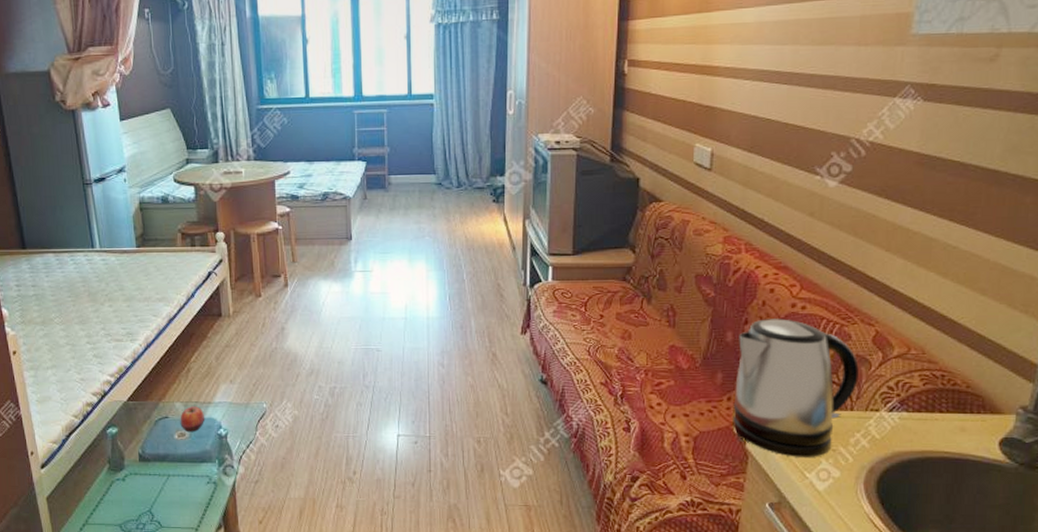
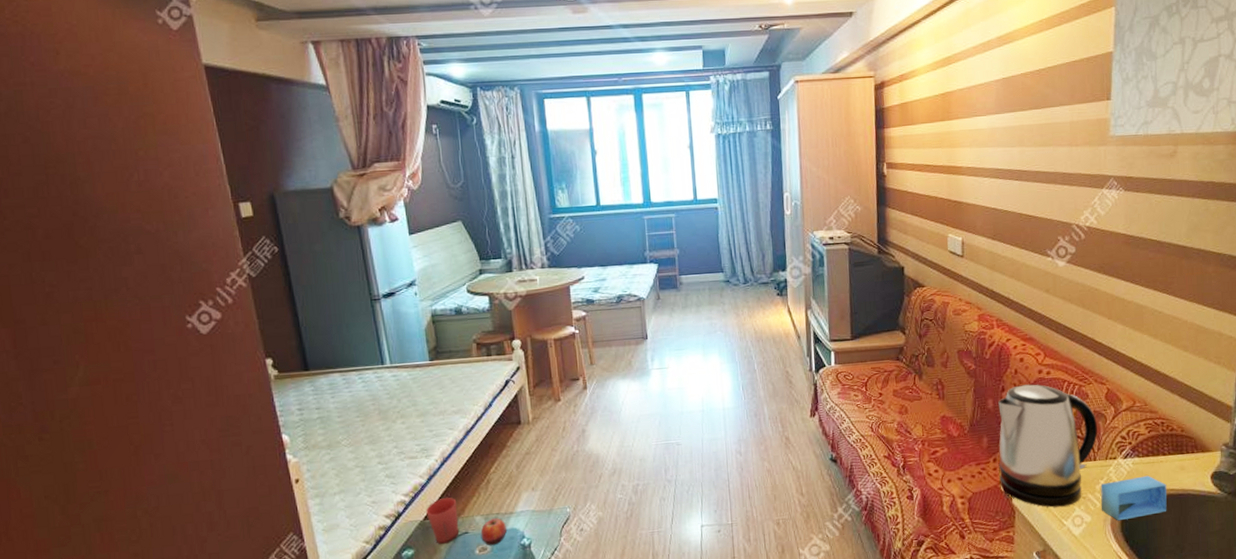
cup: none [129,381,160,427] -> present [425,497,460,545]
sponge: none [853,433,940,481] -> present [1100,475,1167,521]

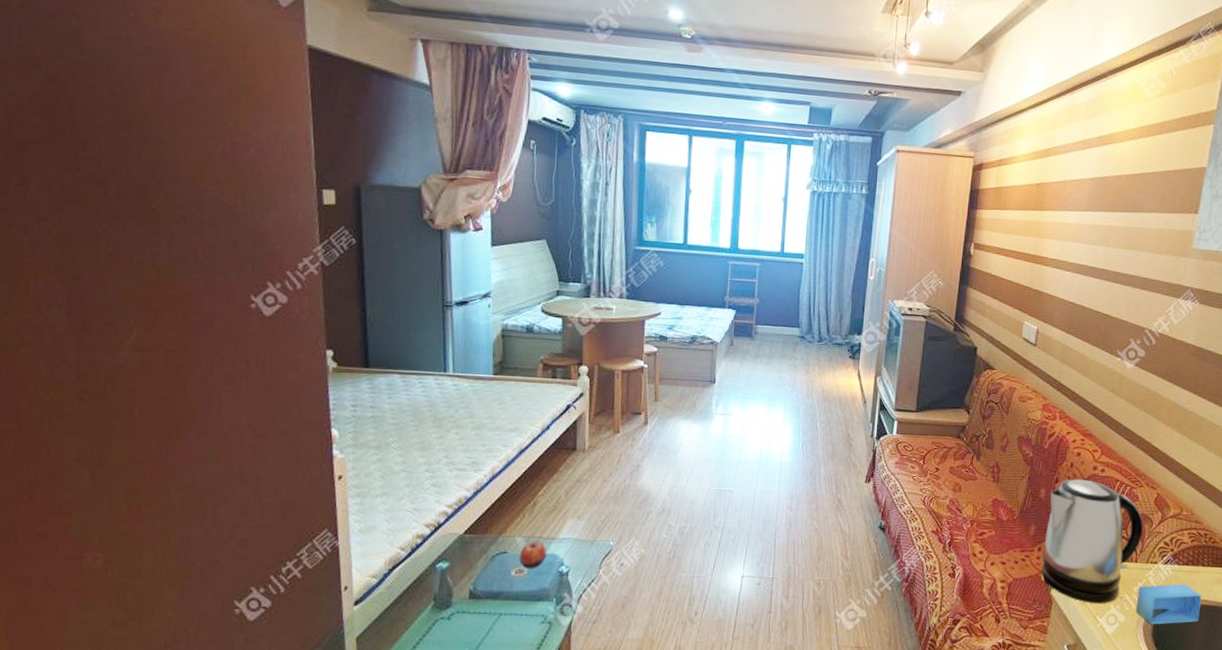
cup: present [425,497,460,545] -> none [466,514,500,562]

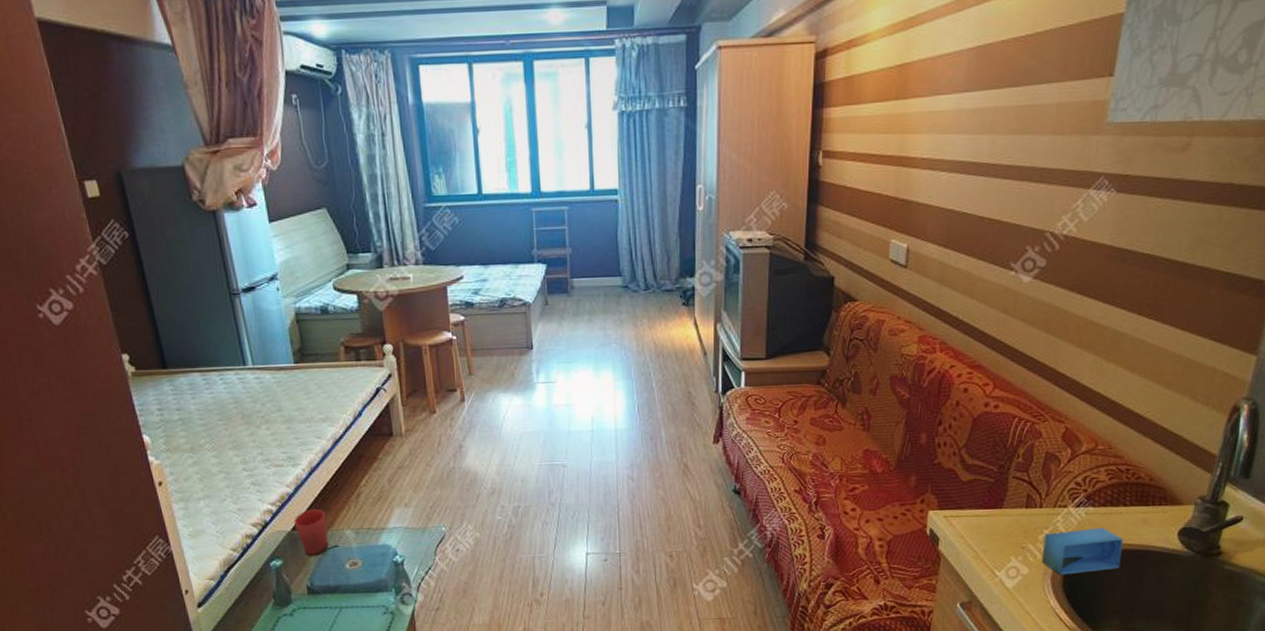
cup: none [466,514,500,562] -> present [293,508,329,557]
fruit: present [519,542,546,569] -> none [351,533,378,561]
kettle: present [1041,479,1143,604] -> none [926,418,1049,556]

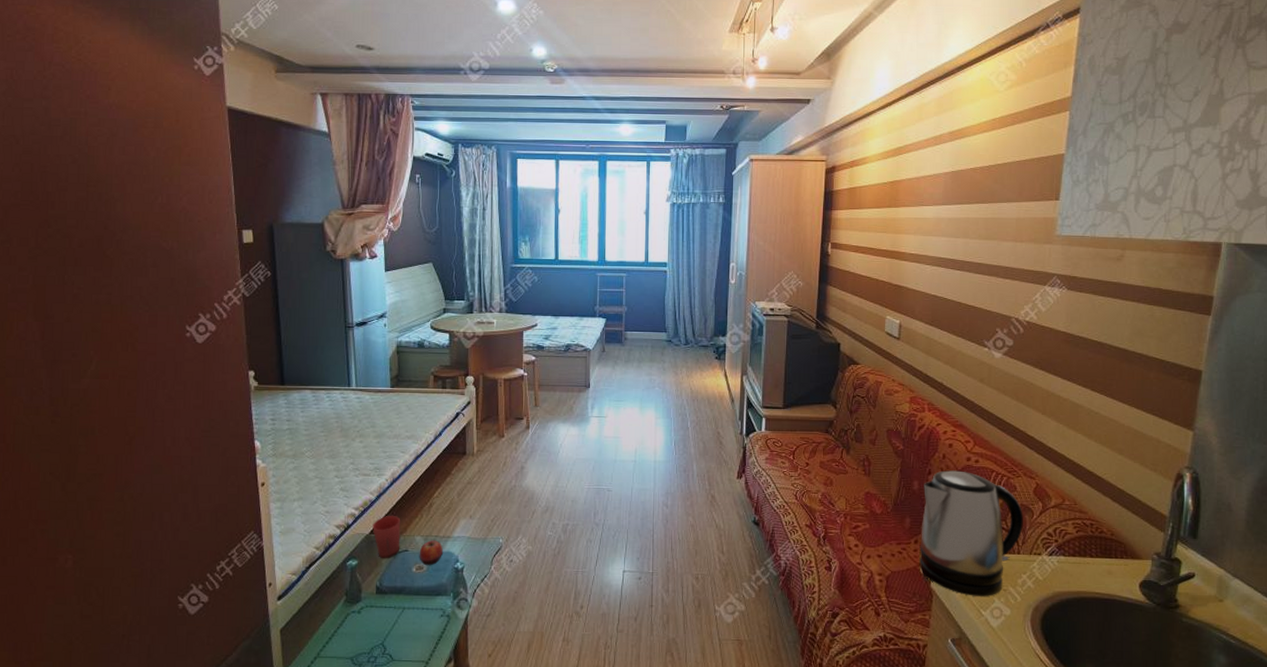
fruit: none [351,533,378,561] -> present [419,540,443,566]
kettle: none [926,418,1049,556] -> present [919,470,1023,596]
sponge: present [1041,527,1124,576] -> none [1021,575,1092,618]

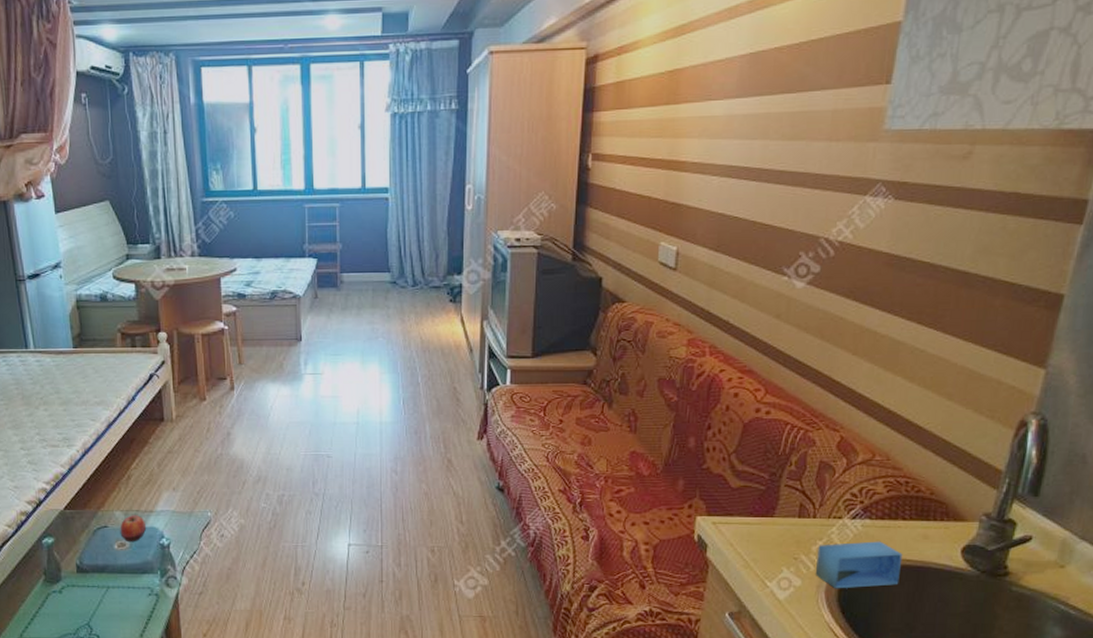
cup: present [371,515,401,559] -> none [65,489,99,536]
kettle: present [919,470,1023,596] -> none [693,424,823,566]
sponge: none [1021,575,1092,618] -> present [815,541,903,589]

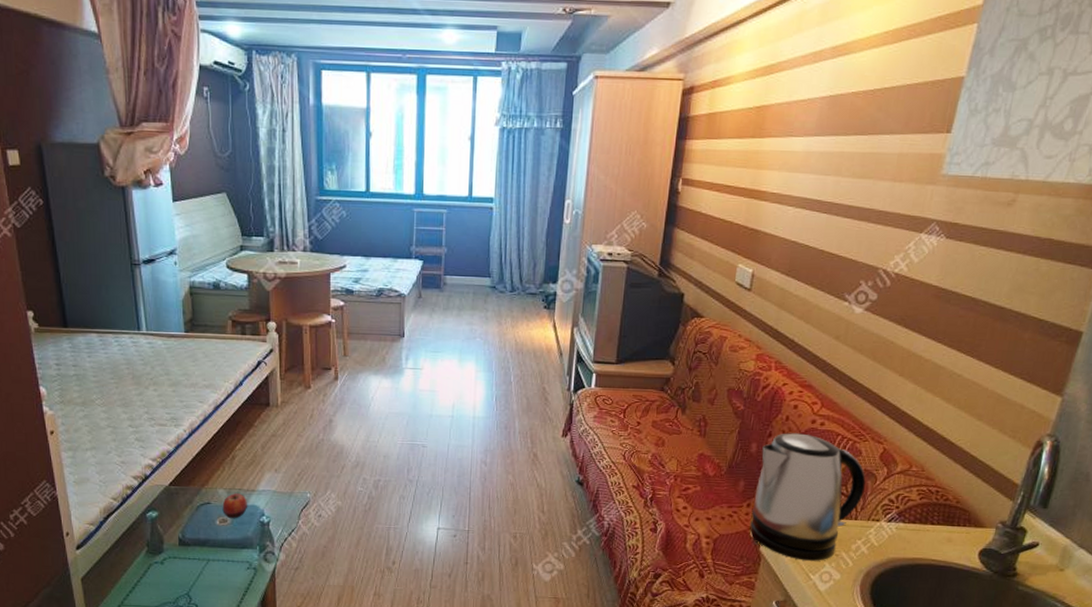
kettle: none [693,424,823,566] -> present [749,433,866,561]
sponge: present [815,541,903,589] -> none [852,542,929,584]

